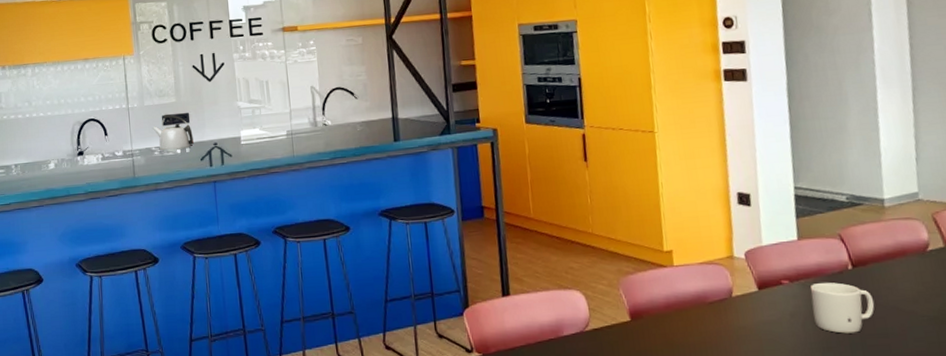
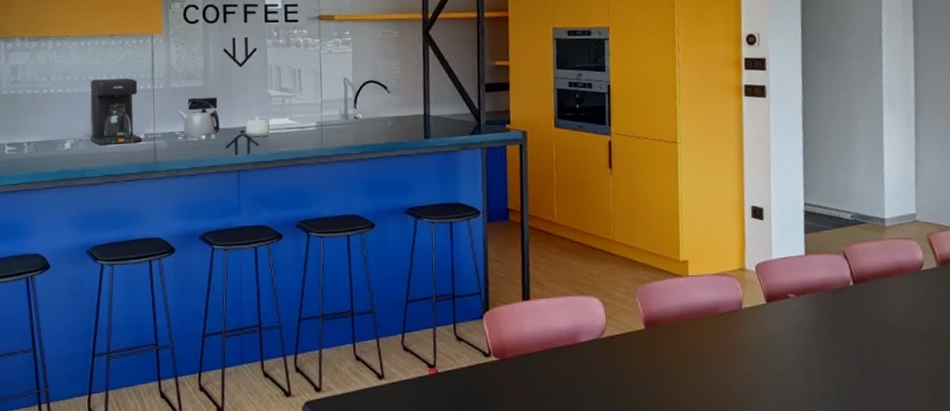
coffee maker: none [69,99,121,165] -> present [90,78,142,146]
sugar bowl: none [218,127,242,150] -> present [246,115,270,139]
mug: present [810,282,875,334] -> none [814,297,872,348]

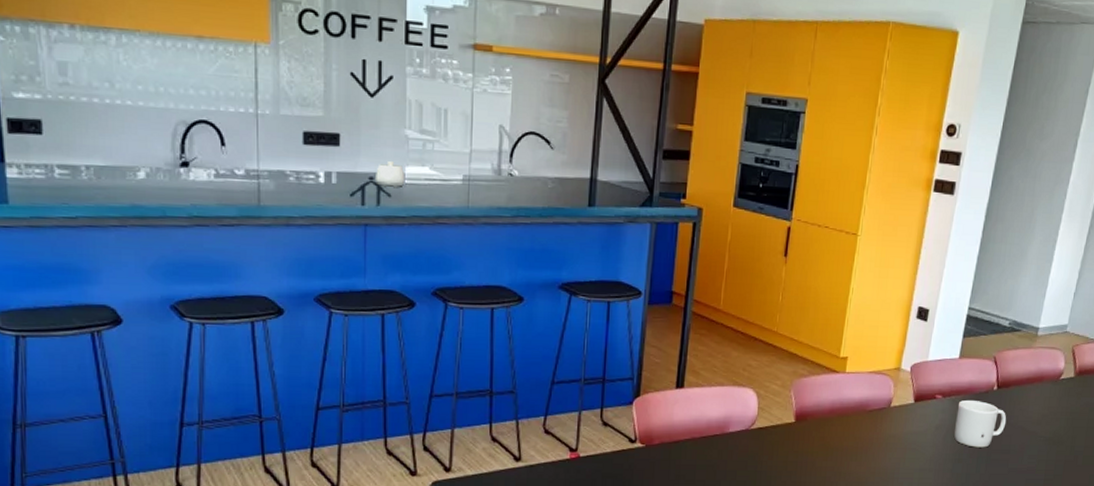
coffee maker: present [90,78,142,146] -> none [171,93,241,181]
kettle: present [178,97,220,138] -> none [289,130,343,181]
mug: none [814,297,872,348] -> present [954,399,1007,448]

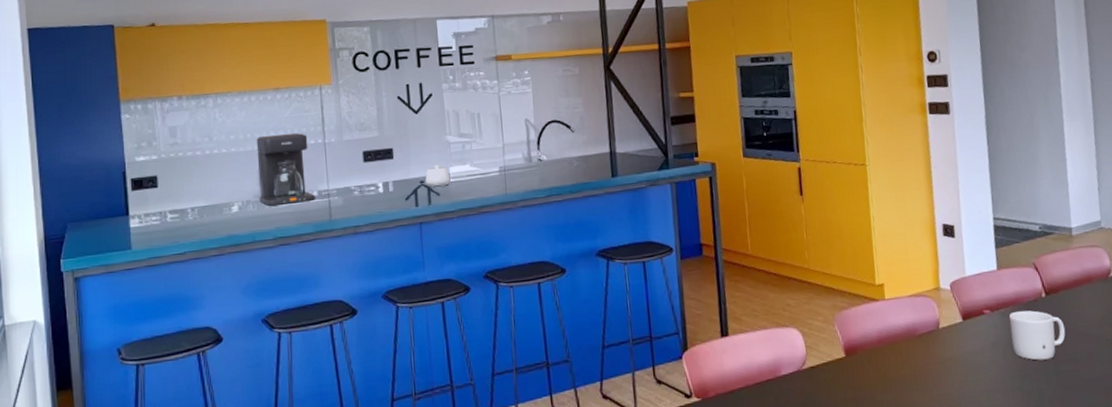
coffee maker: none [171,93,241,181] -> present [256,133,315,207]

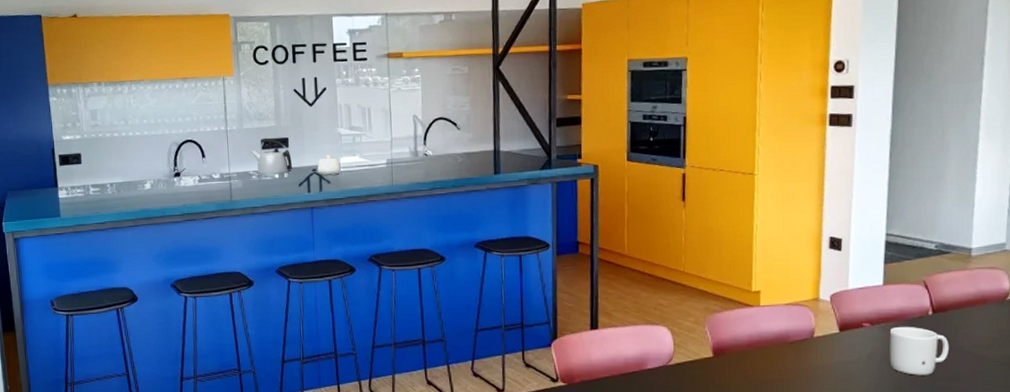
coffee maker: present [256,133,315,207] -> none [166,120,218,186]
kettle: none [352,149,398,192] -> present [251,138,292,177]

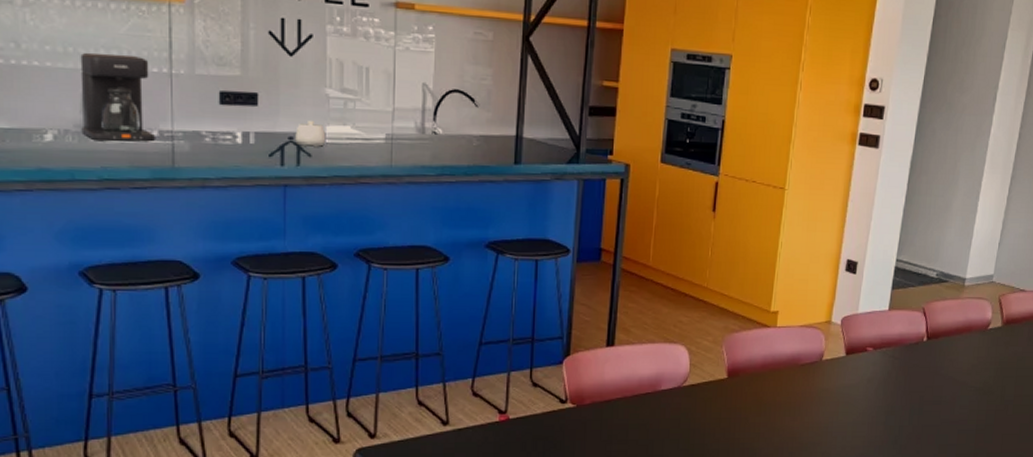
coffee maker: none [166,120,218,186] -> present [80,53,155,143]
kettle: present [251,138,292,177] -> none [205,89,261,141]
mug: present [889,326,950,375] -> none [886,351,937,399]

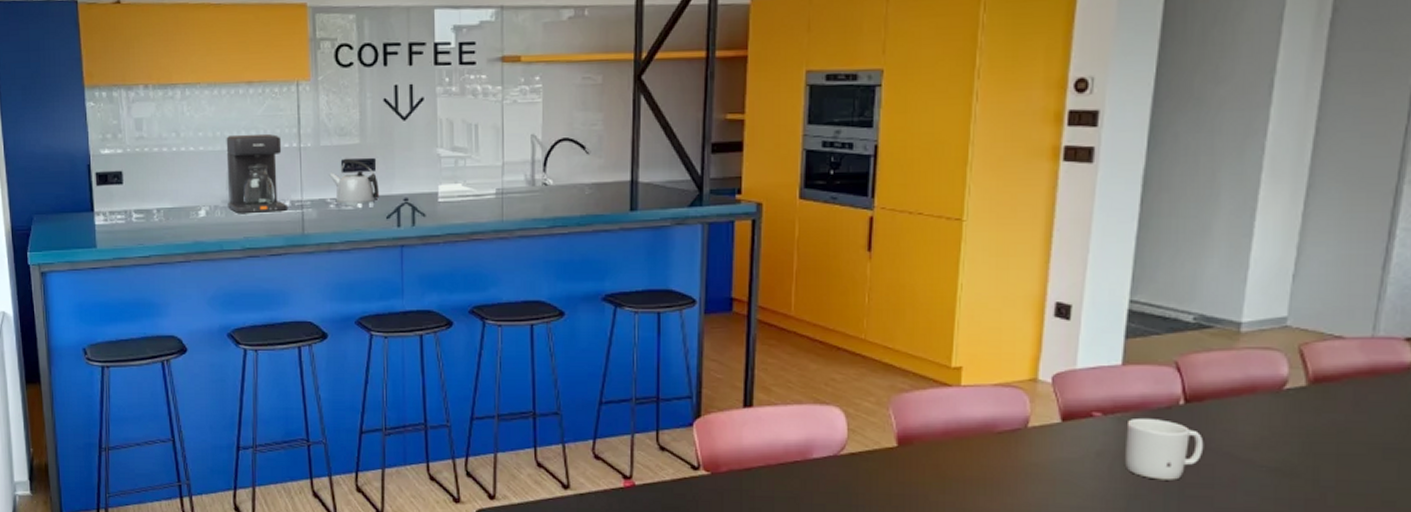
kettle: none [205,89,261,141] -> present [329,158,379,206]
sugar bowl: present [295,120,326,148] -> none [410,180,439,208]
mug: none [886,351,937,399] -> present [1125,417,1204,480]

